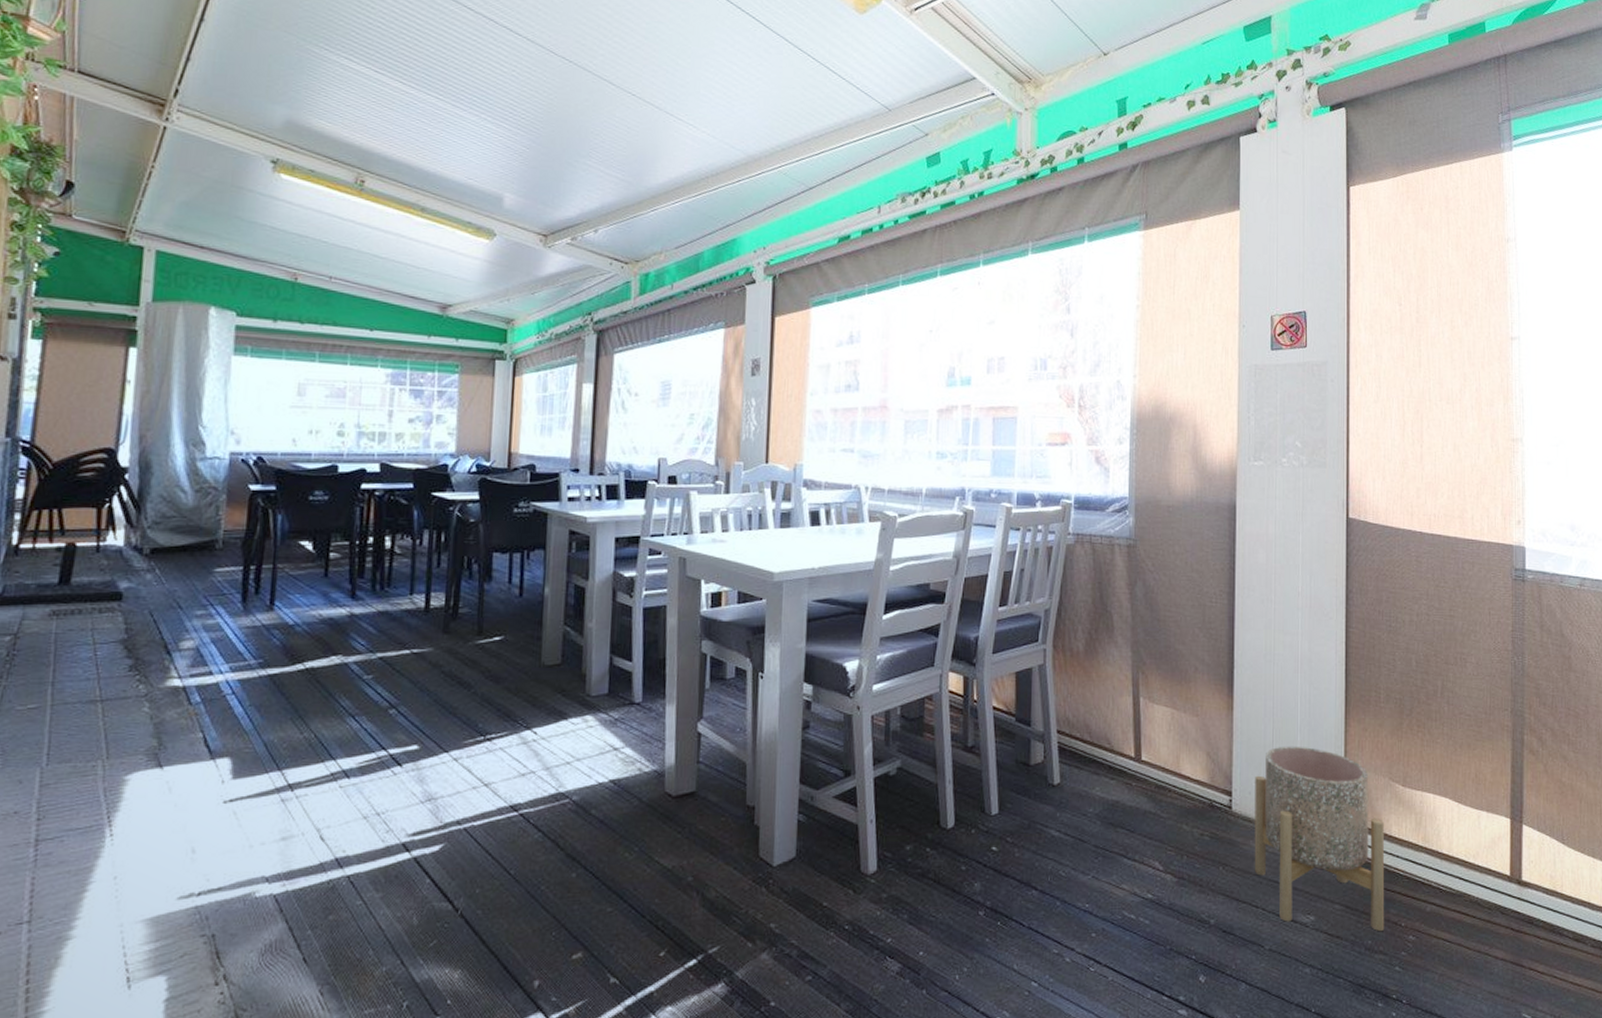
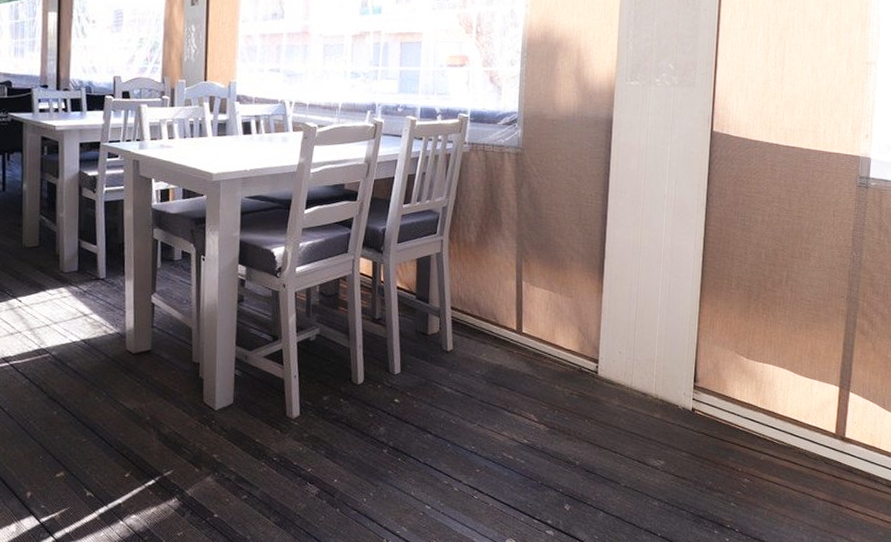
planter: present [1254,746,1385,931] -> none [614,323,728,474]

